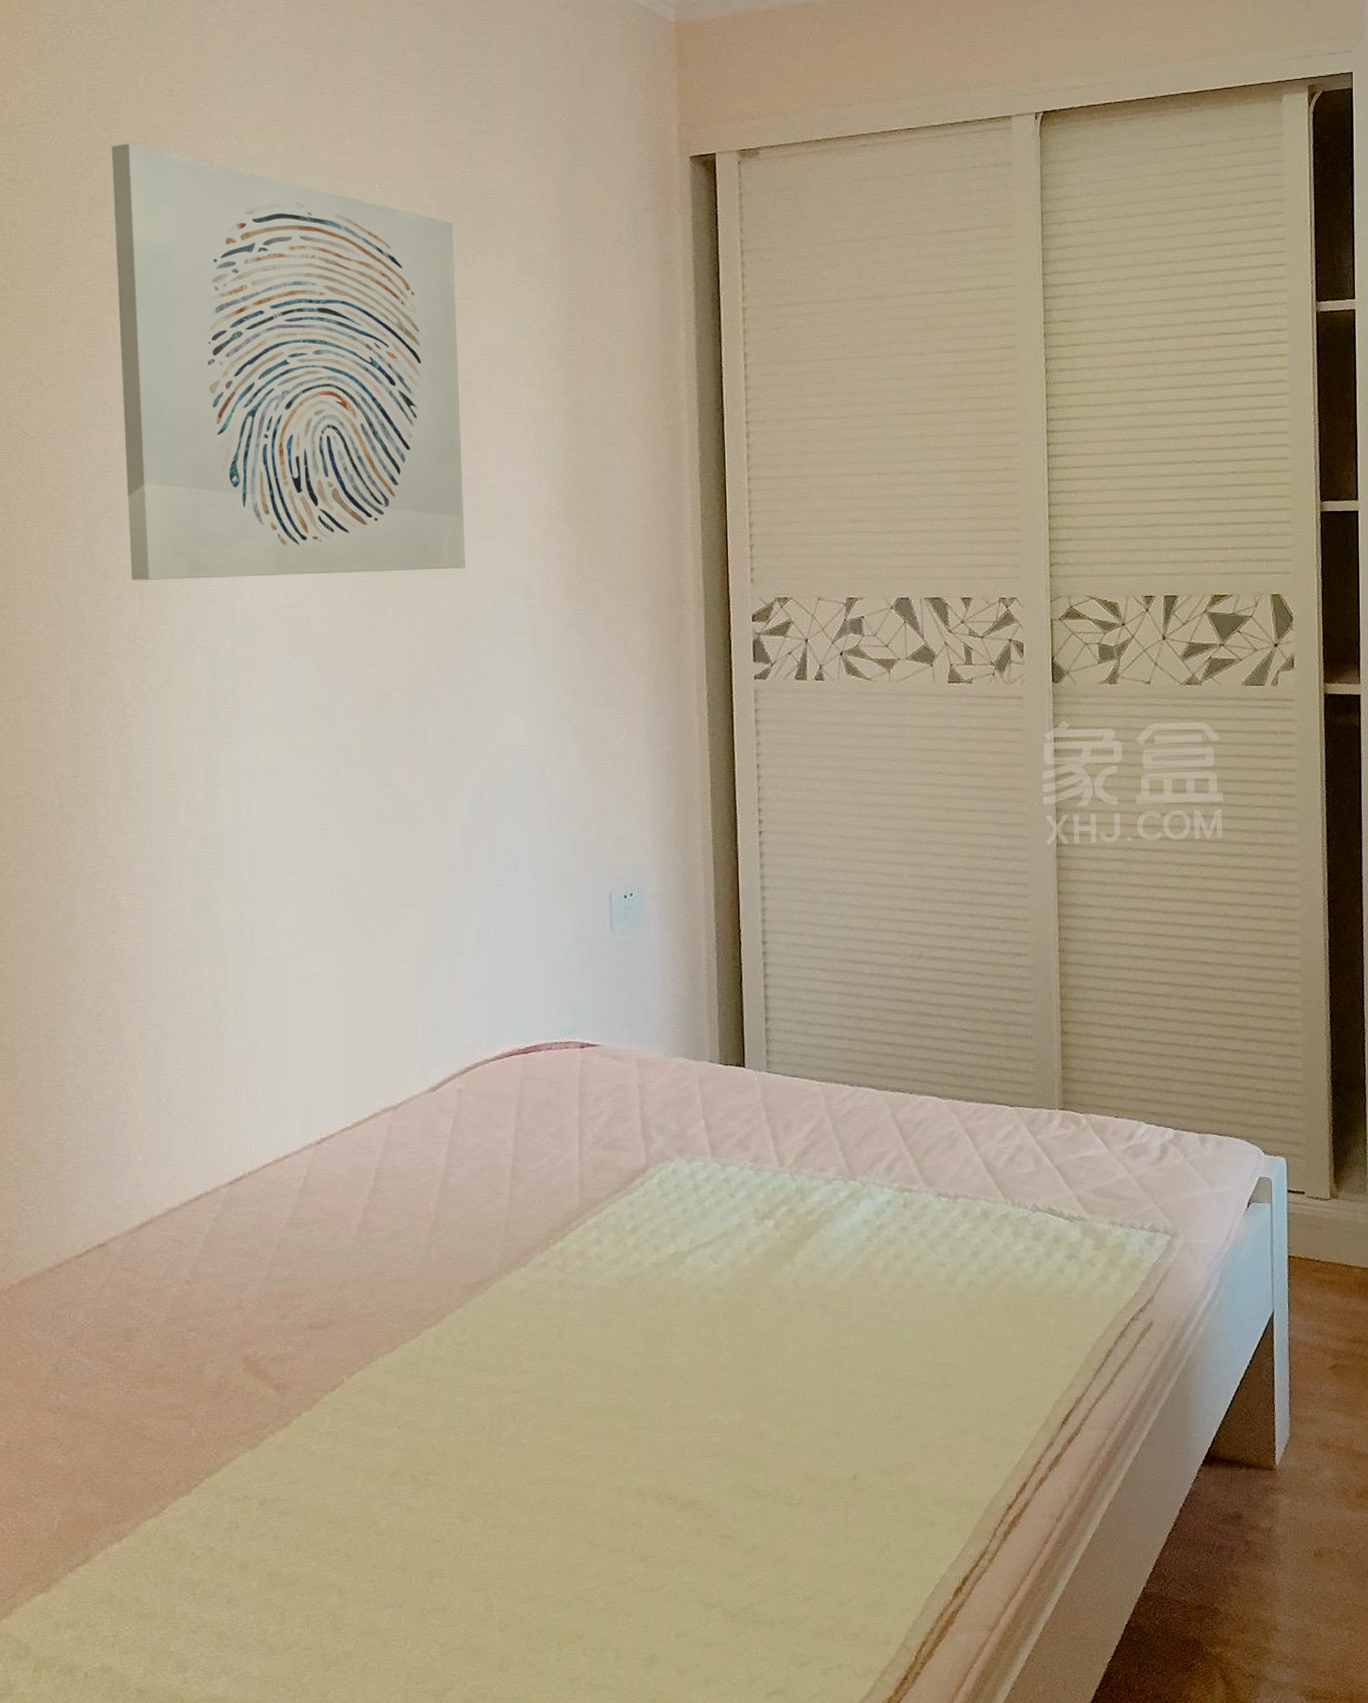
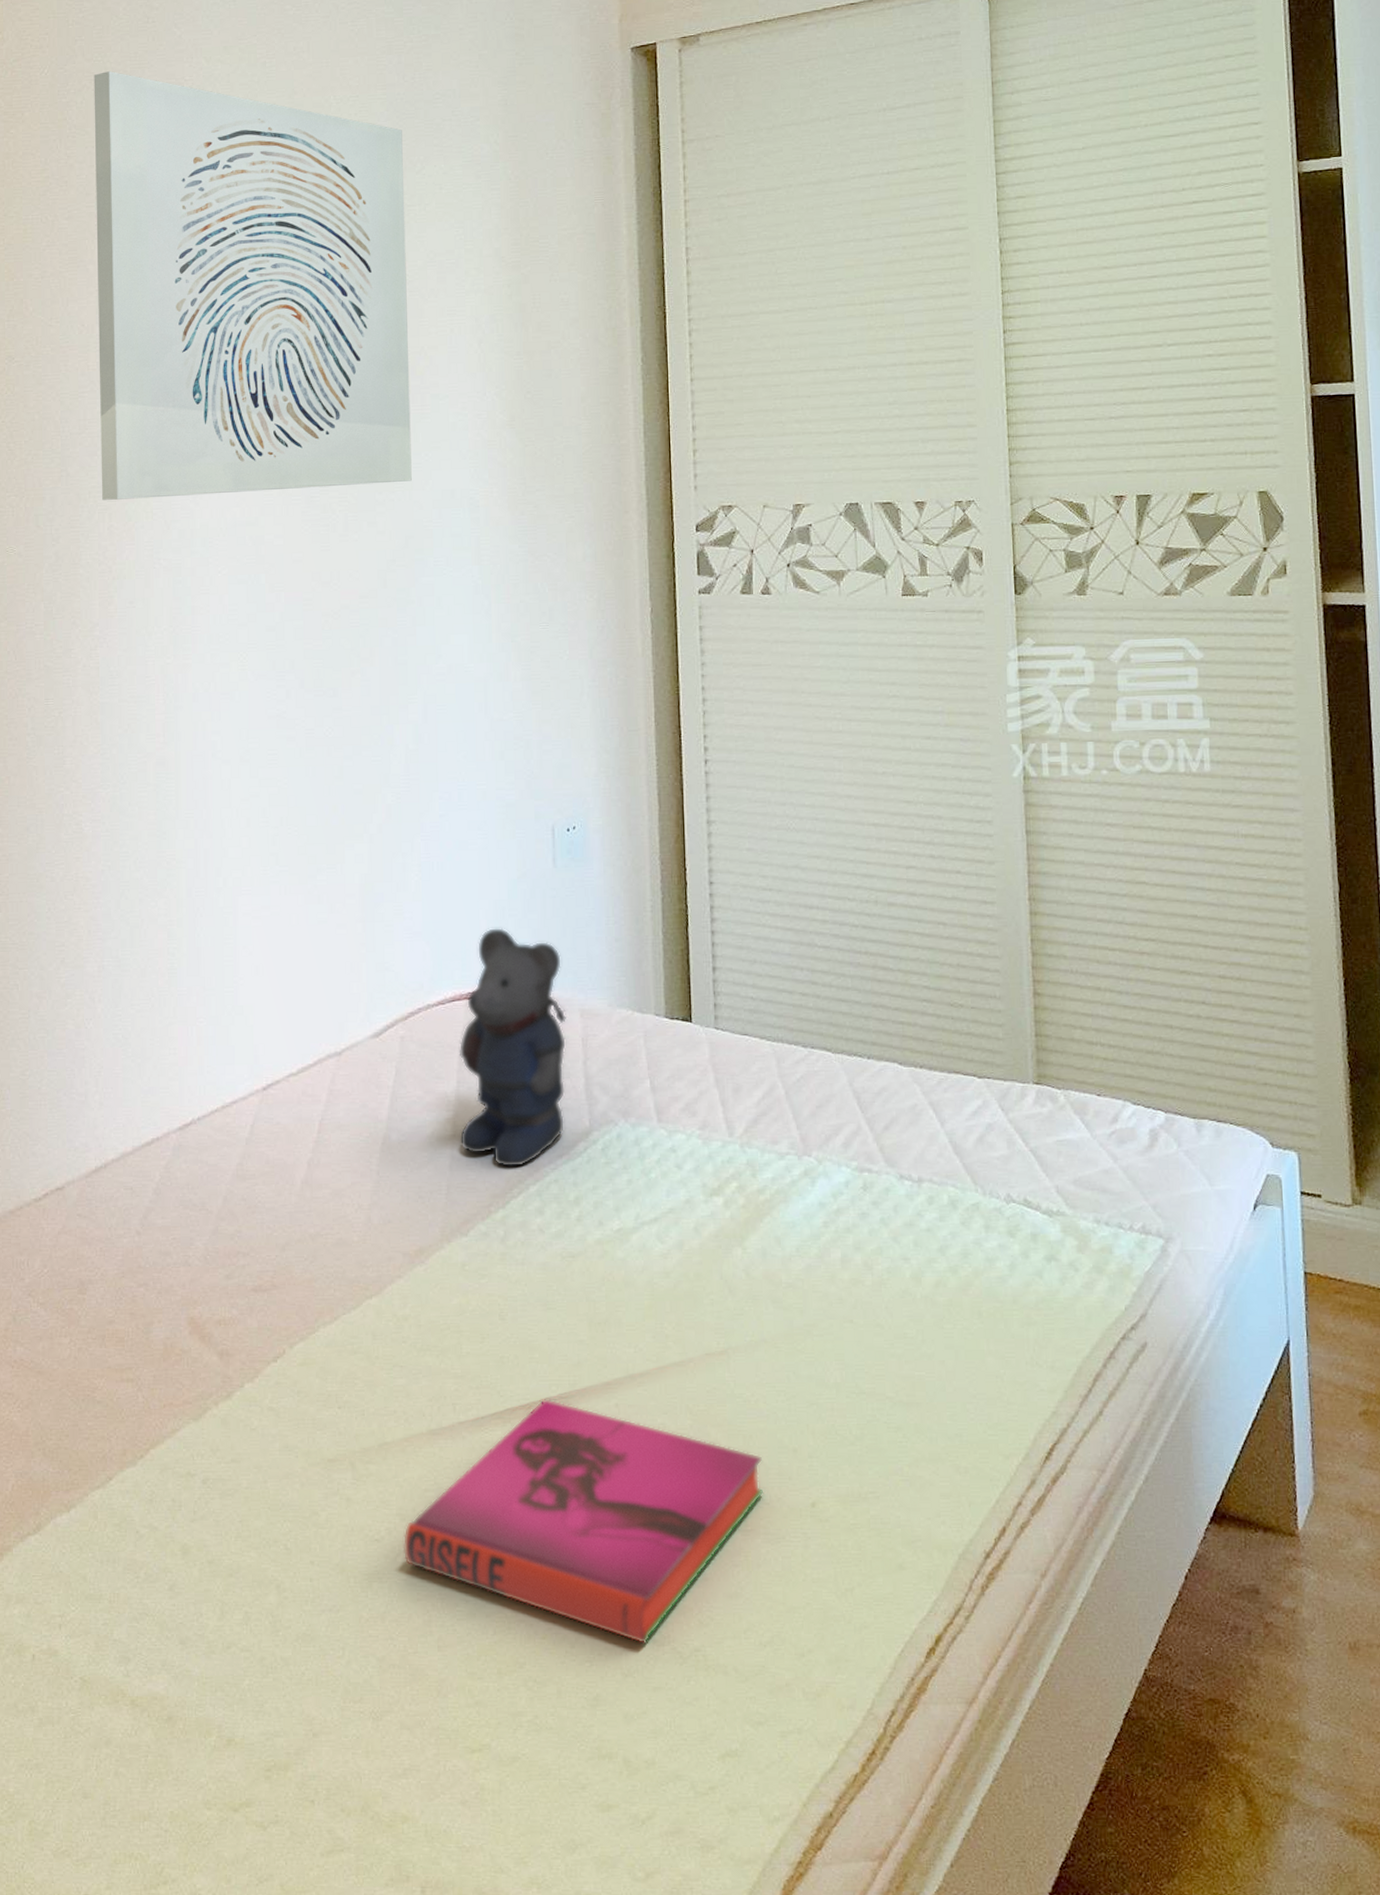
hardback book: none [463,1405,810,1609] -> present [402,1399,764,1645]
bear: none [516,986,623,1204] -> present [458,927,566,1168]

